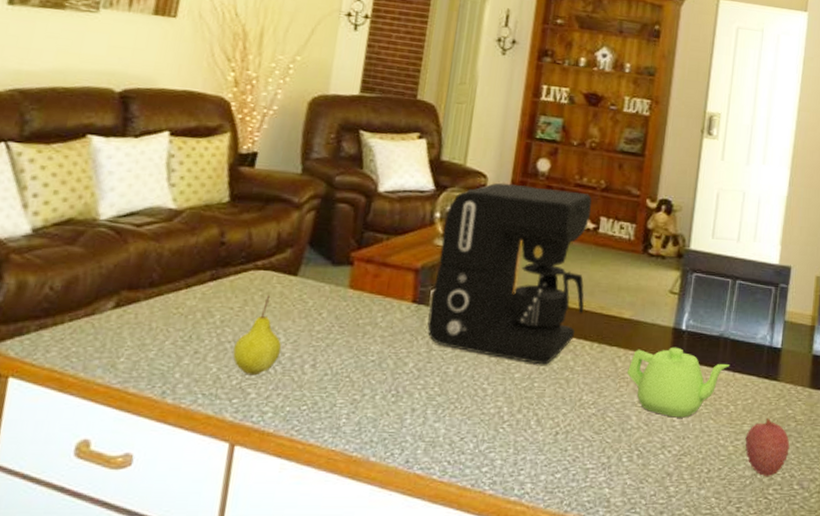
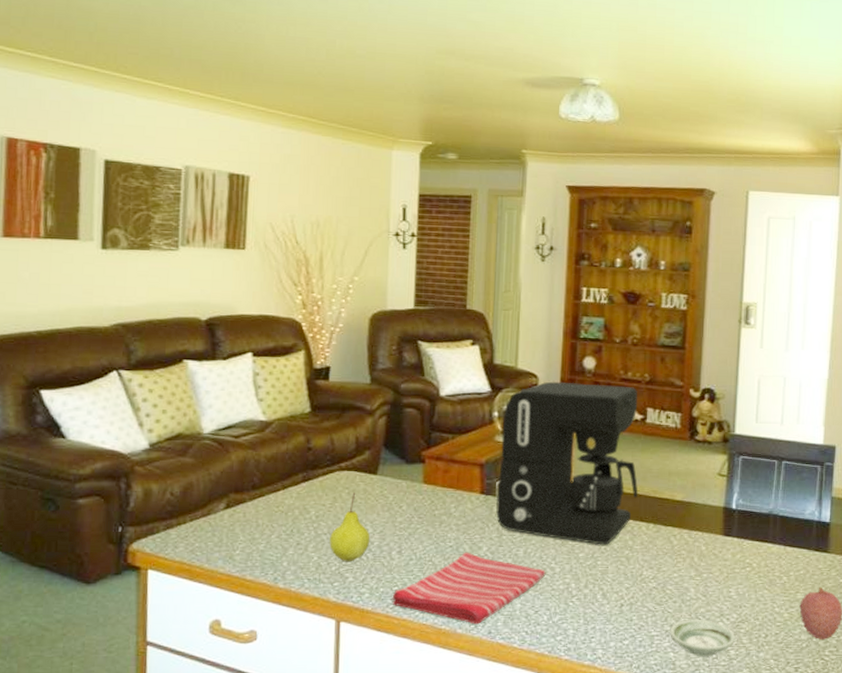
dish towel: none [298,368,477,452] -> present [392,552,546,625]
saucer: none [606,450,676,493] -> present [670,619,735,656]
teapot: present [627,347,730,418] -> none [683,524,781,589]

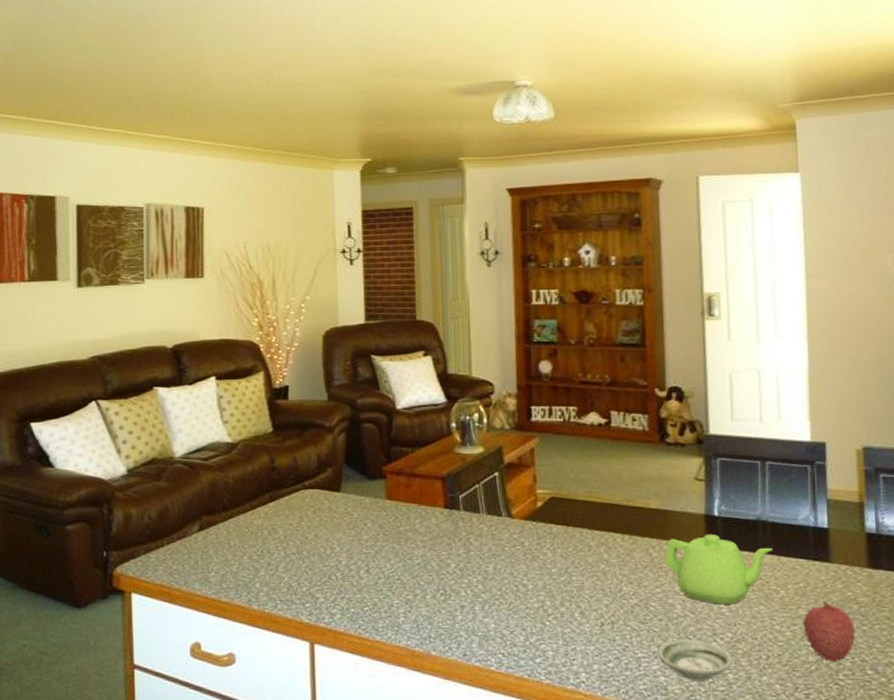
fruit: present [329,492,371,562] -> none [299,511,338,582]
dish towel: present [392,552,546,625] -> none [363,569,519,646]
coffee maker: present [495,381,638,545] -> none [460,388,610,559]
teapot: none [683,524,781,589] -> present [664,533,774,605]

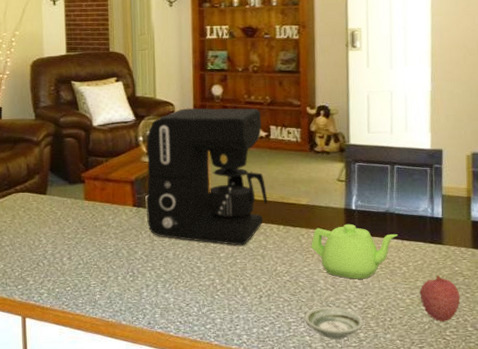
coffee maker: none [460,388,610,559] -> present [146,108,268,246]

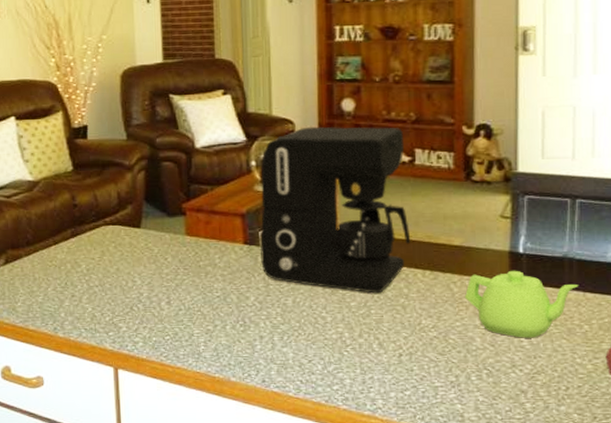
saucer: present [305,306,363,339] -> none [455,369,530,408]

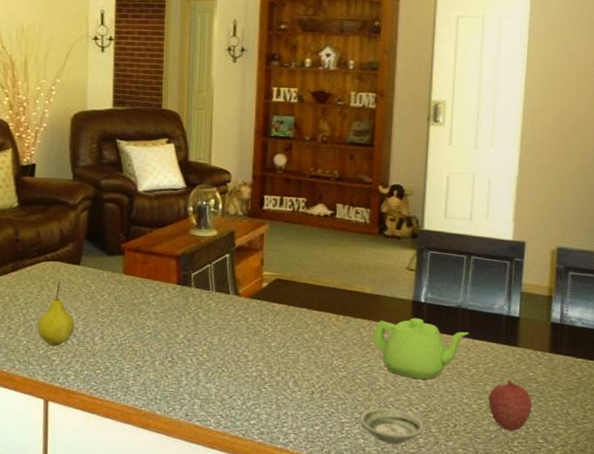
fruit: none [101,246,140,313] -> present [37,282,75,347]
coffee maker: present [259,126,411,294] -> none [191,178,328,335]
saucer: none [455,369,530,408] -> present [360,407,424,443]

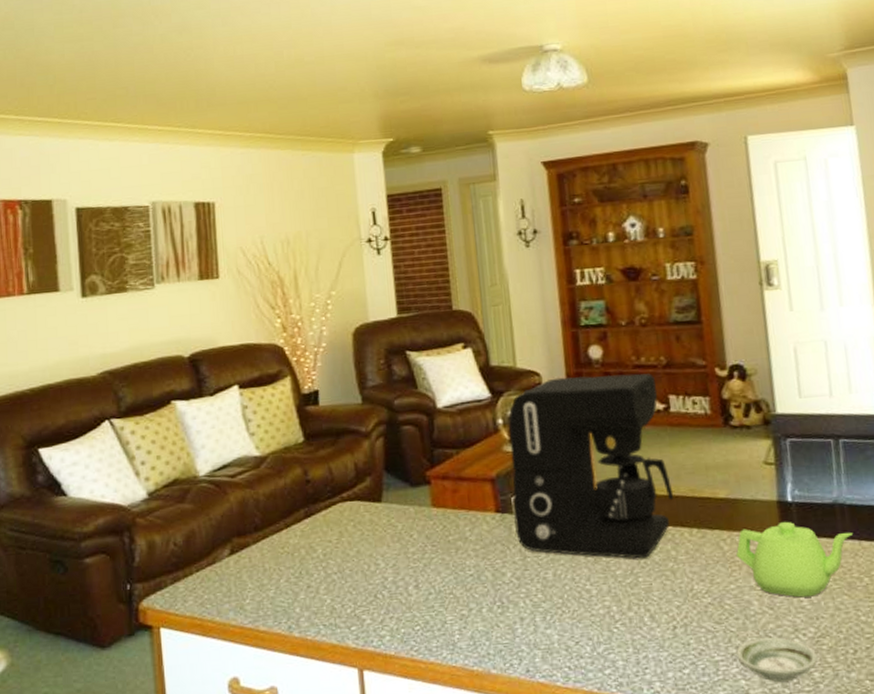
fruit: present [37,282,75,347] -> none [340,524,384,603]
coffee maker: none [191,178,328,335] -> present [509,373,674,559]

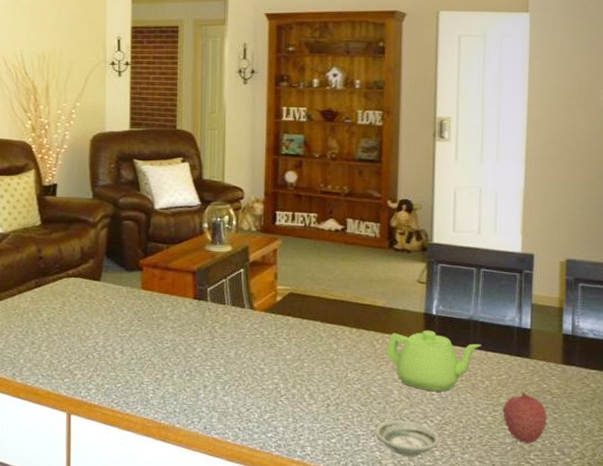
coffee maker: present [509,373,674,559] -> none [207,194,341,348]

